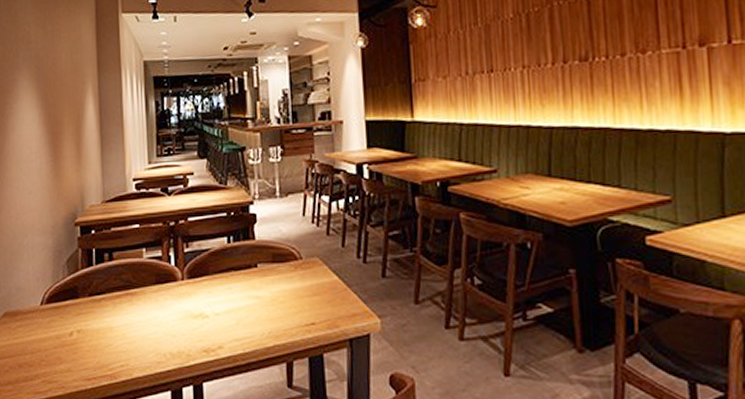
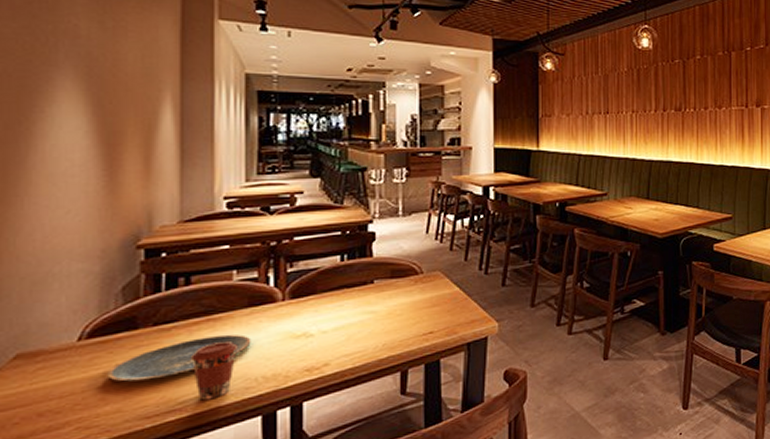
plate: none [60,309,160,345] -> present [107,334,251,382]
coffee cup: none [115,315,151,370] -> present [189,341,239,401]

